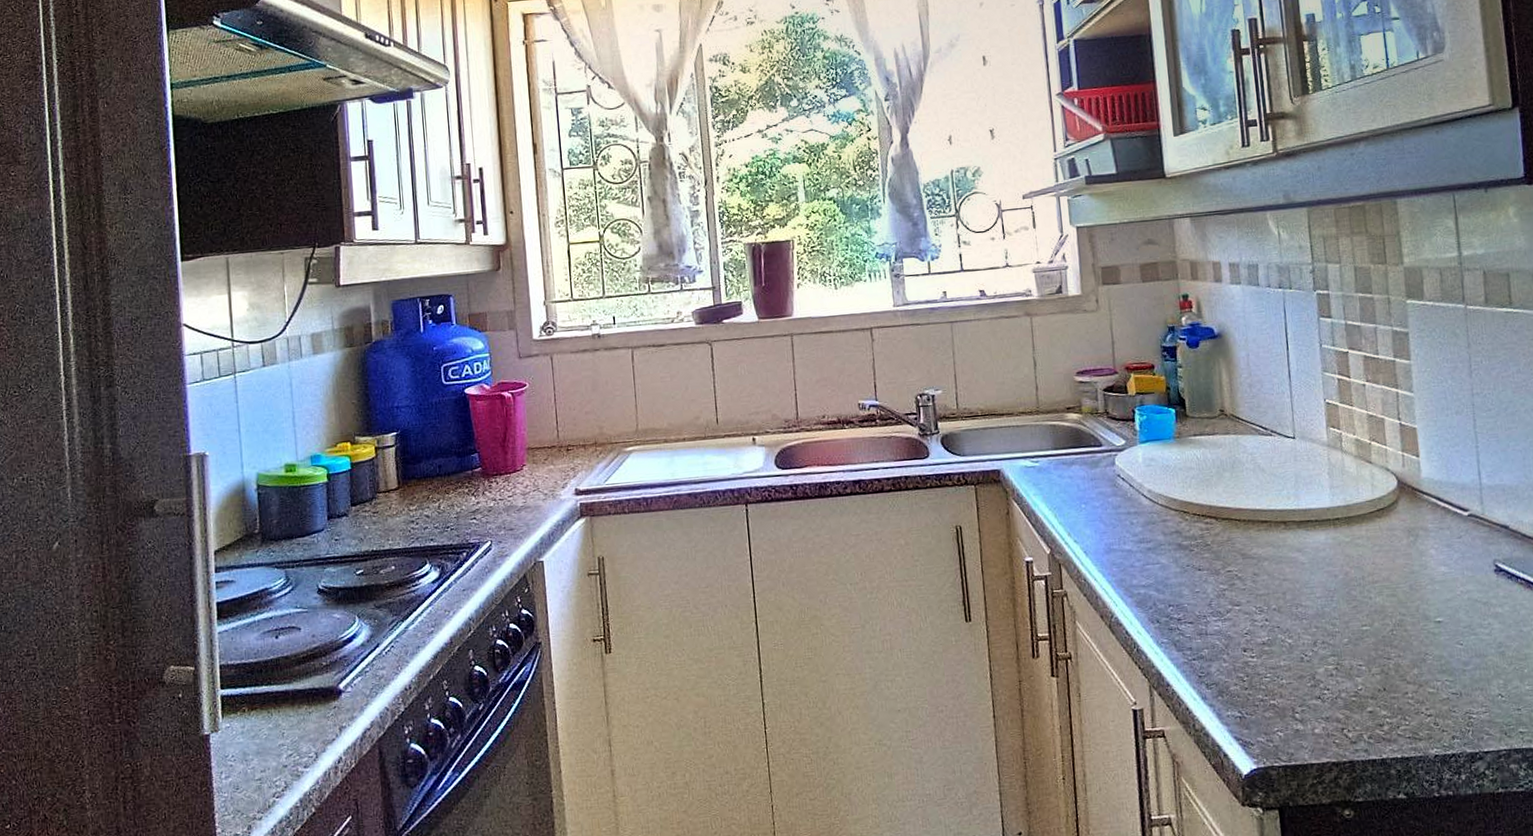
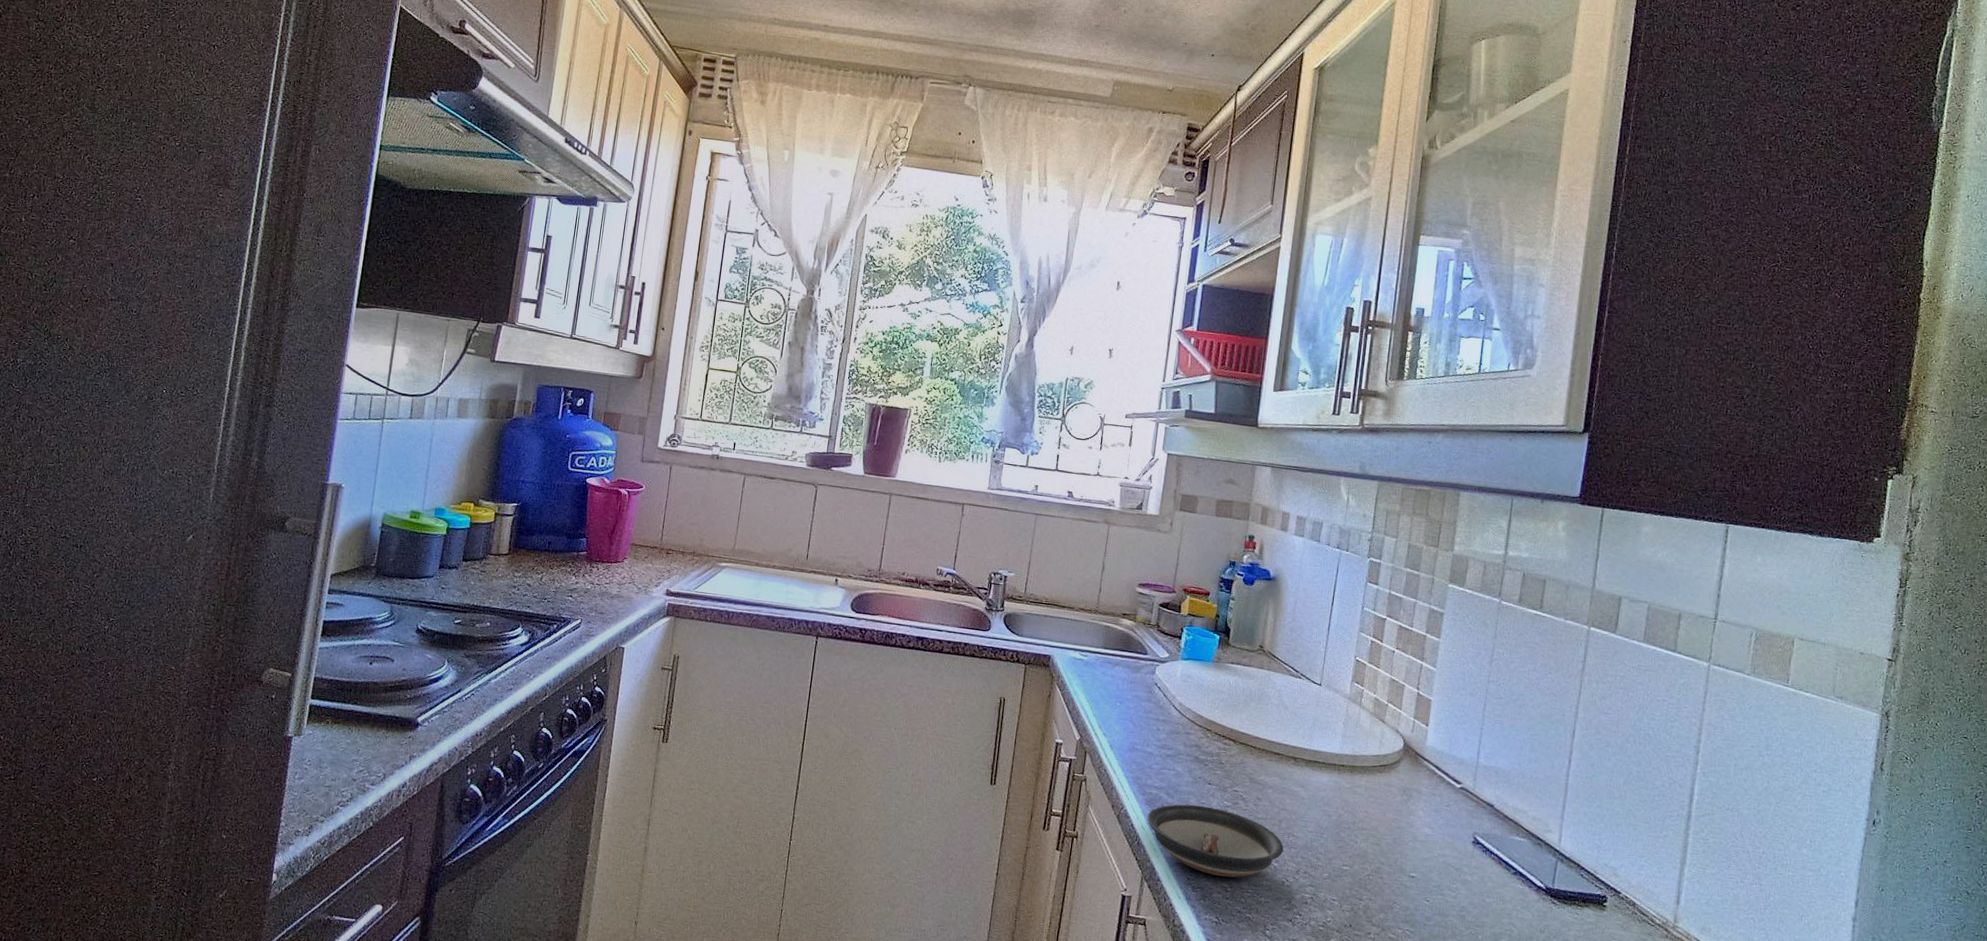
saucer: none [1141,594,1295,667] -> present [1147,804,1284,878]

